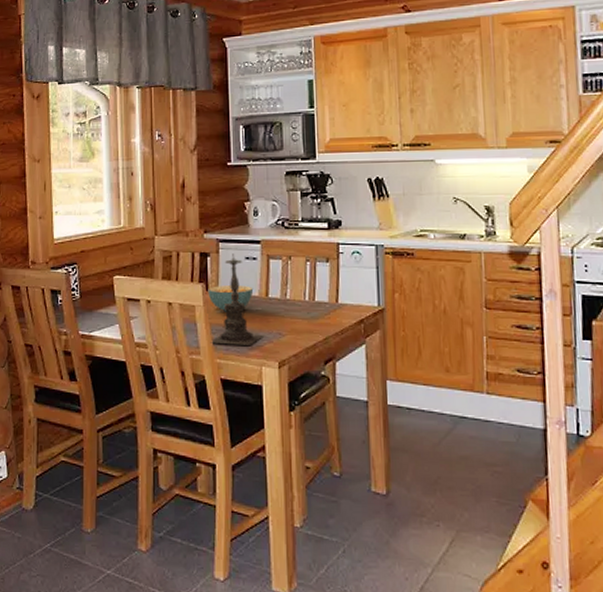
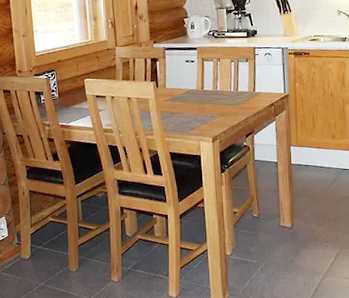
cereal bowl: present [208,285,254,312] -> none [158,82,193,103]
candle holder: present [210,253,265,345] -> none [161,58,202,127]

